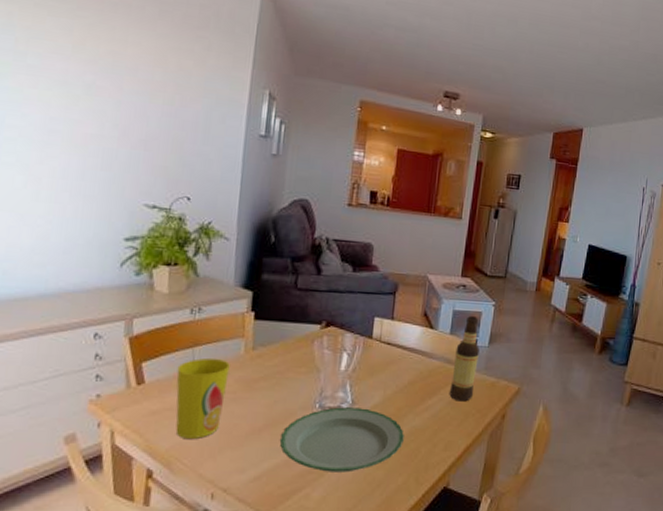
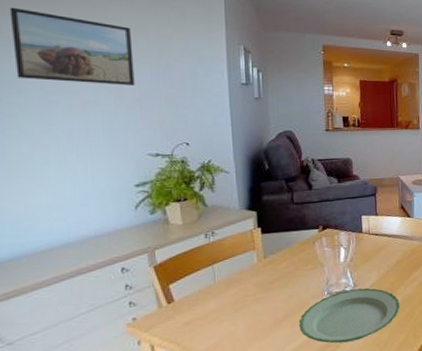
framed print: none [23,18,149,122] -> present [9,7,135,85]
cup: present [176,357,230,439] -> none [201,270,247,340]

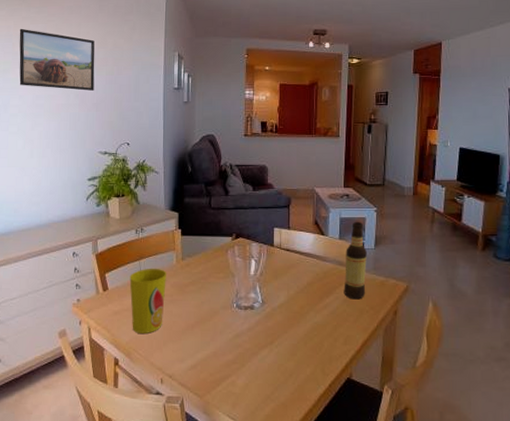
cup: none [201,270,247,340] -> present [129,268,166,333]
plate: present [298,287,400,343] -> none [208,306,308,363]

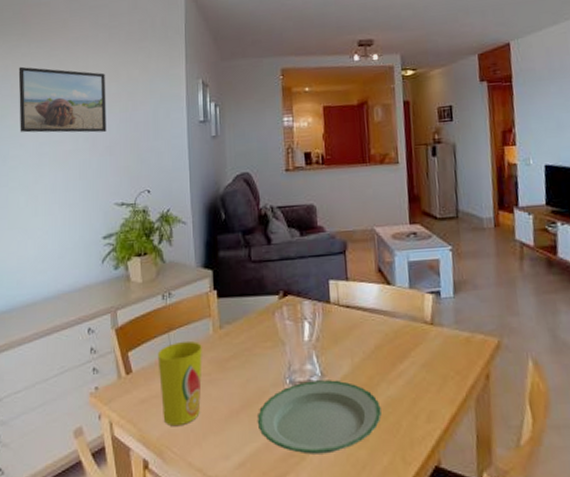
plate: none [208,306,308,363] -> present [257,380,382,455]
bottle: present [344,222,367,300] -> none [418,265,448,364]

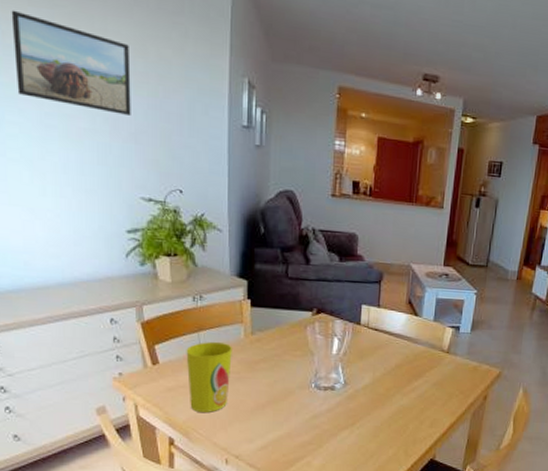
plate: present [257,380,382,455] -> none [281,387,393,444]

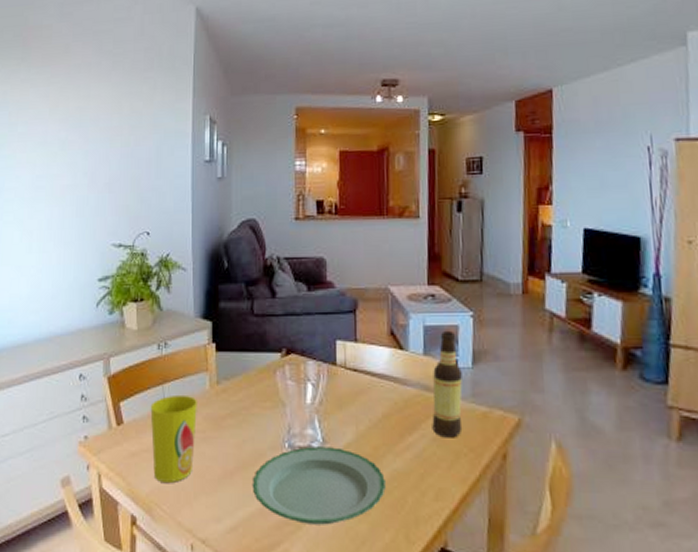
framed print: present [11,10,131,115] -> none [16,93,108,168]
plate: none [281,387,393,444] -> present [252,446,386,525]
bottle: none [434,304,462,384] -> present [432,332,463,438]

